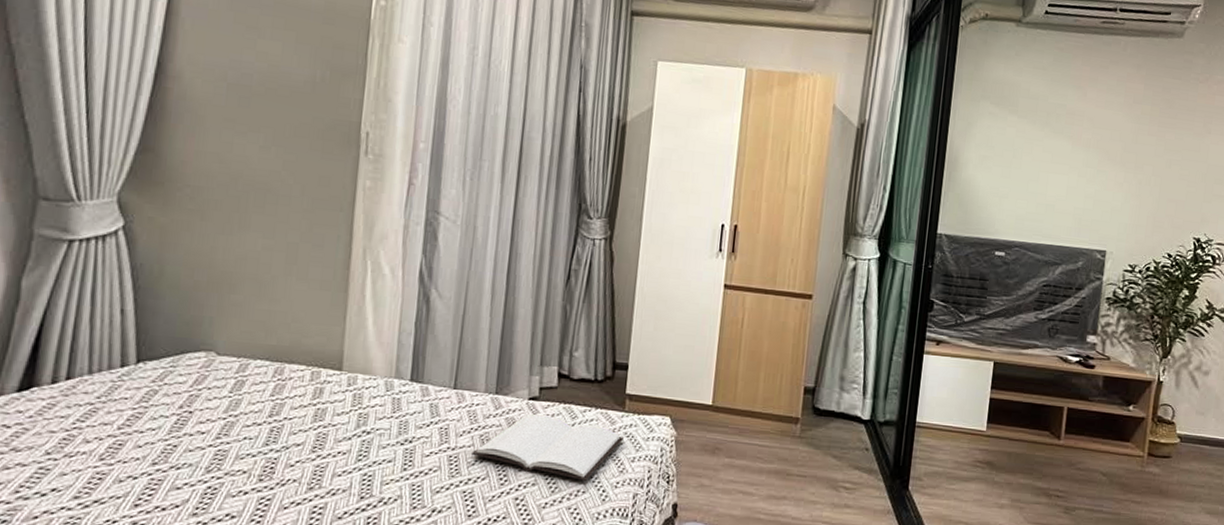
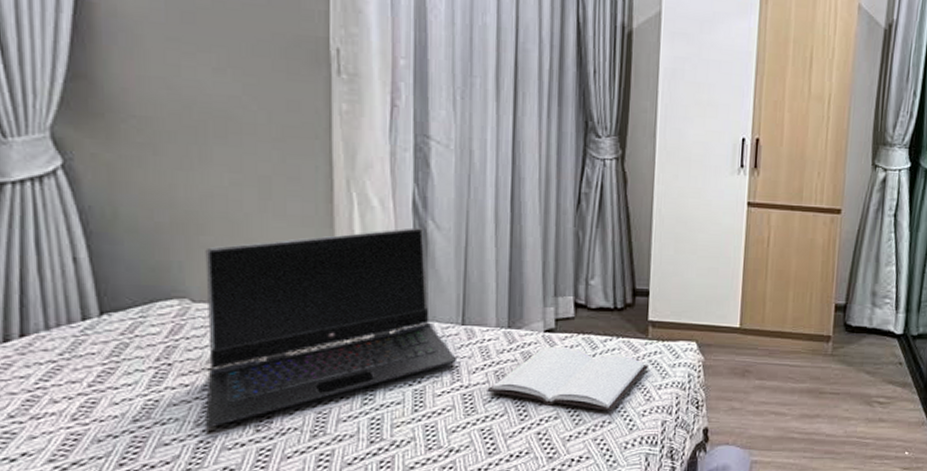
laptop computer: none [216,295,447,475] -> present [205,227,458,429]

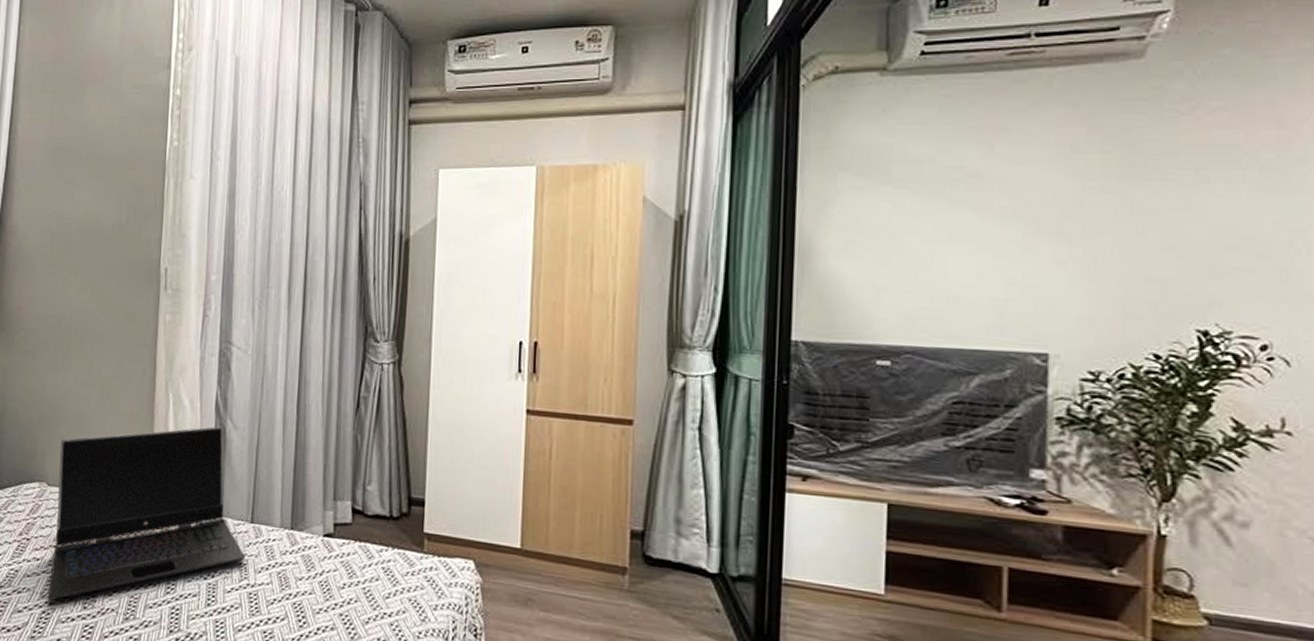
book: present [487,346,648,411] -> none [270,551,424,628]

